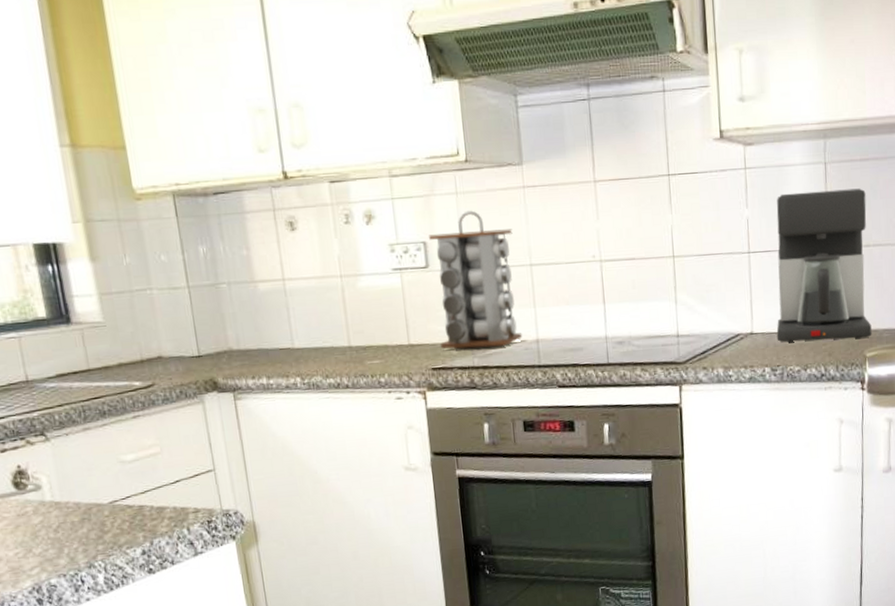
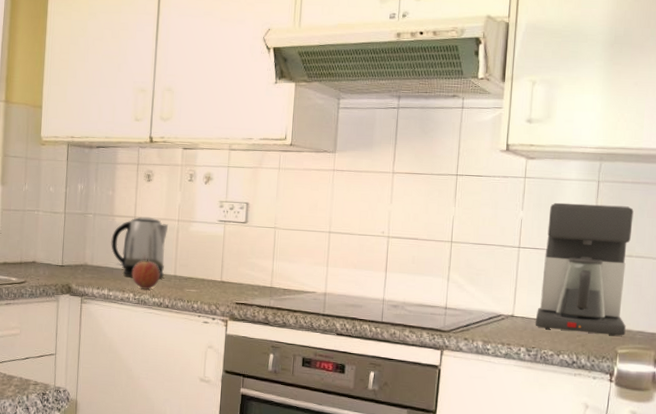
kettle: none [257,277,336,358] -> present [111,216,169,278]
fruit: none [293,328,331,370] -> present [132,257,160,289]
spice rack: present [429,210,523,350] -> none [246,183,319,294]

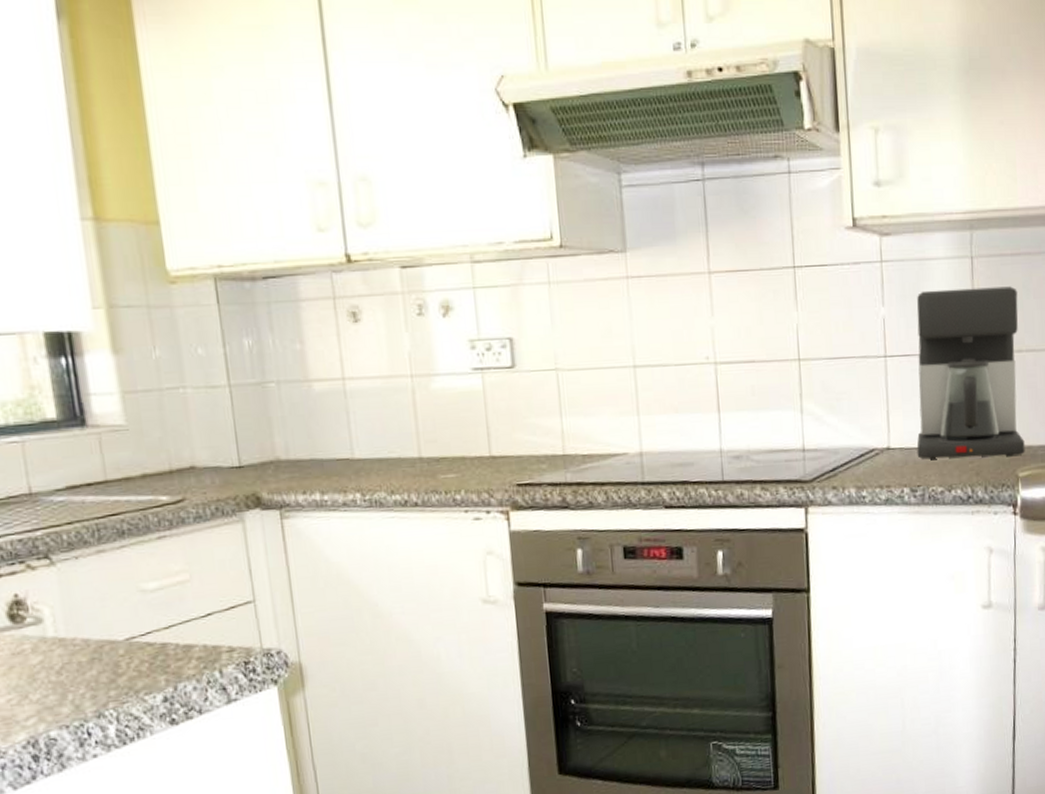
kettle: present [111,216,169,278] -> none [311,376,404,470]
fruit: present [132,257,160,289] -> none [353,436,397,484]

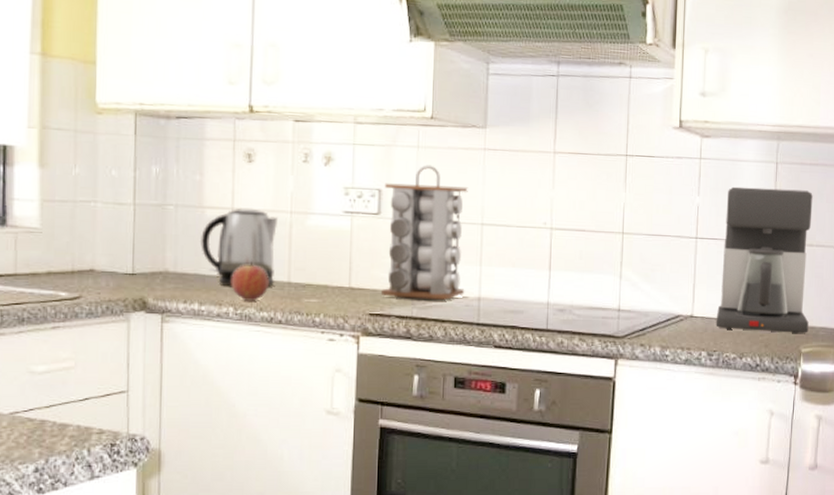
kettle: none [311,376,404,470] -> present [201,207,279,287]
fruit: none [353,436,397,484] -> present [231,260,269,301]
spice rack: none [516,303,624,464] -> present [382,164,468,301]

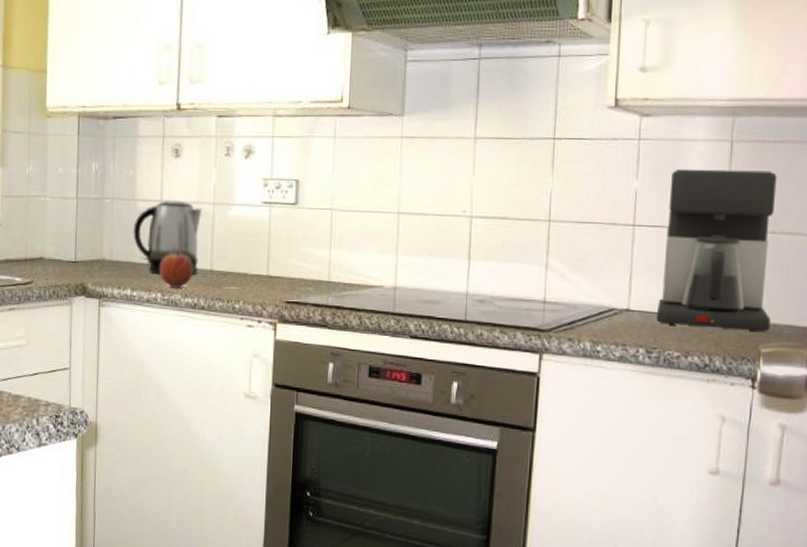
spice rack: present [382,164,468,301] -> none [298,154,385,290]

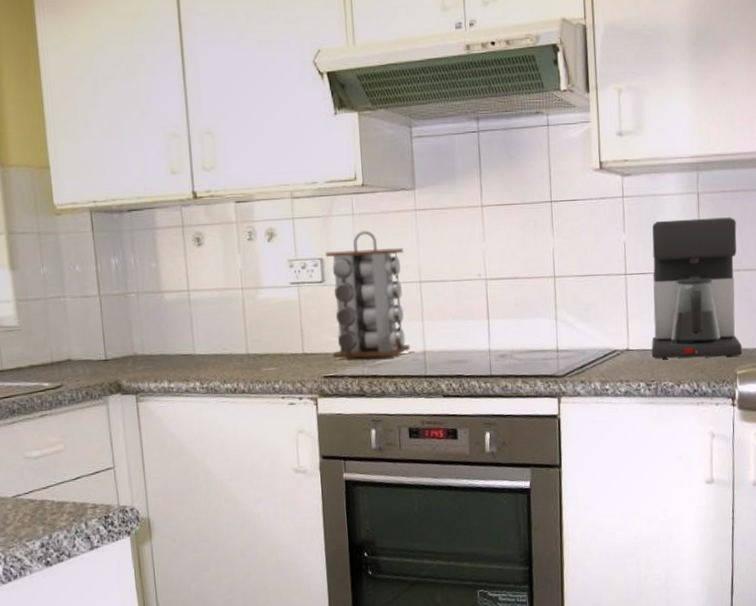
kettle: present [133,200,202,275] -> none [163,288,235,364]
fruit: present [159,249,193,288] -> none [194,336,229,375]
spice rack: none [298,154,385,290] -> present [326,230,411,360]

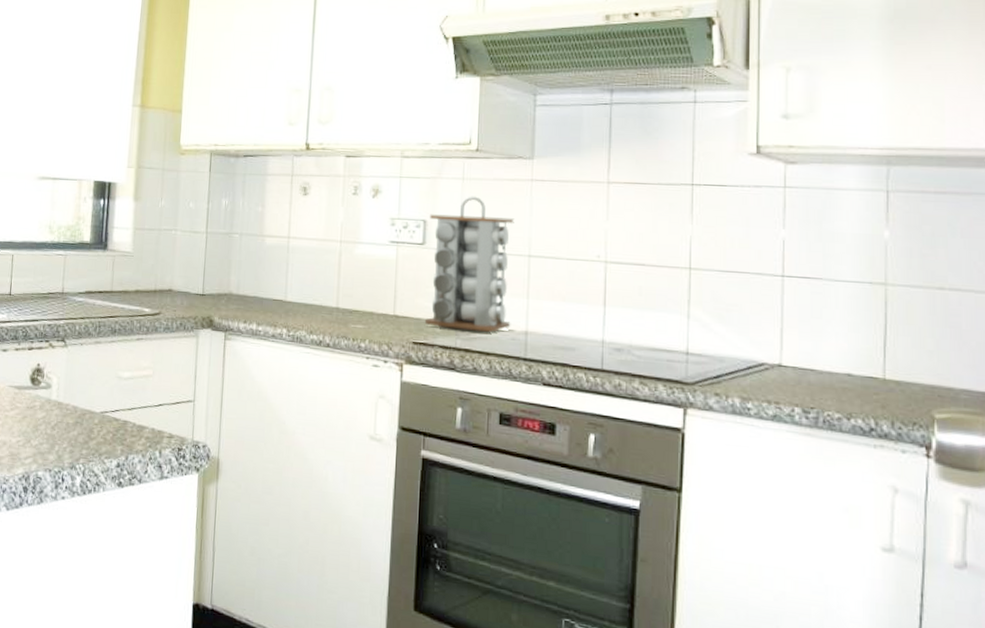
coffee maker: present [651,217,742,359] -> none [812,218,944,396]

